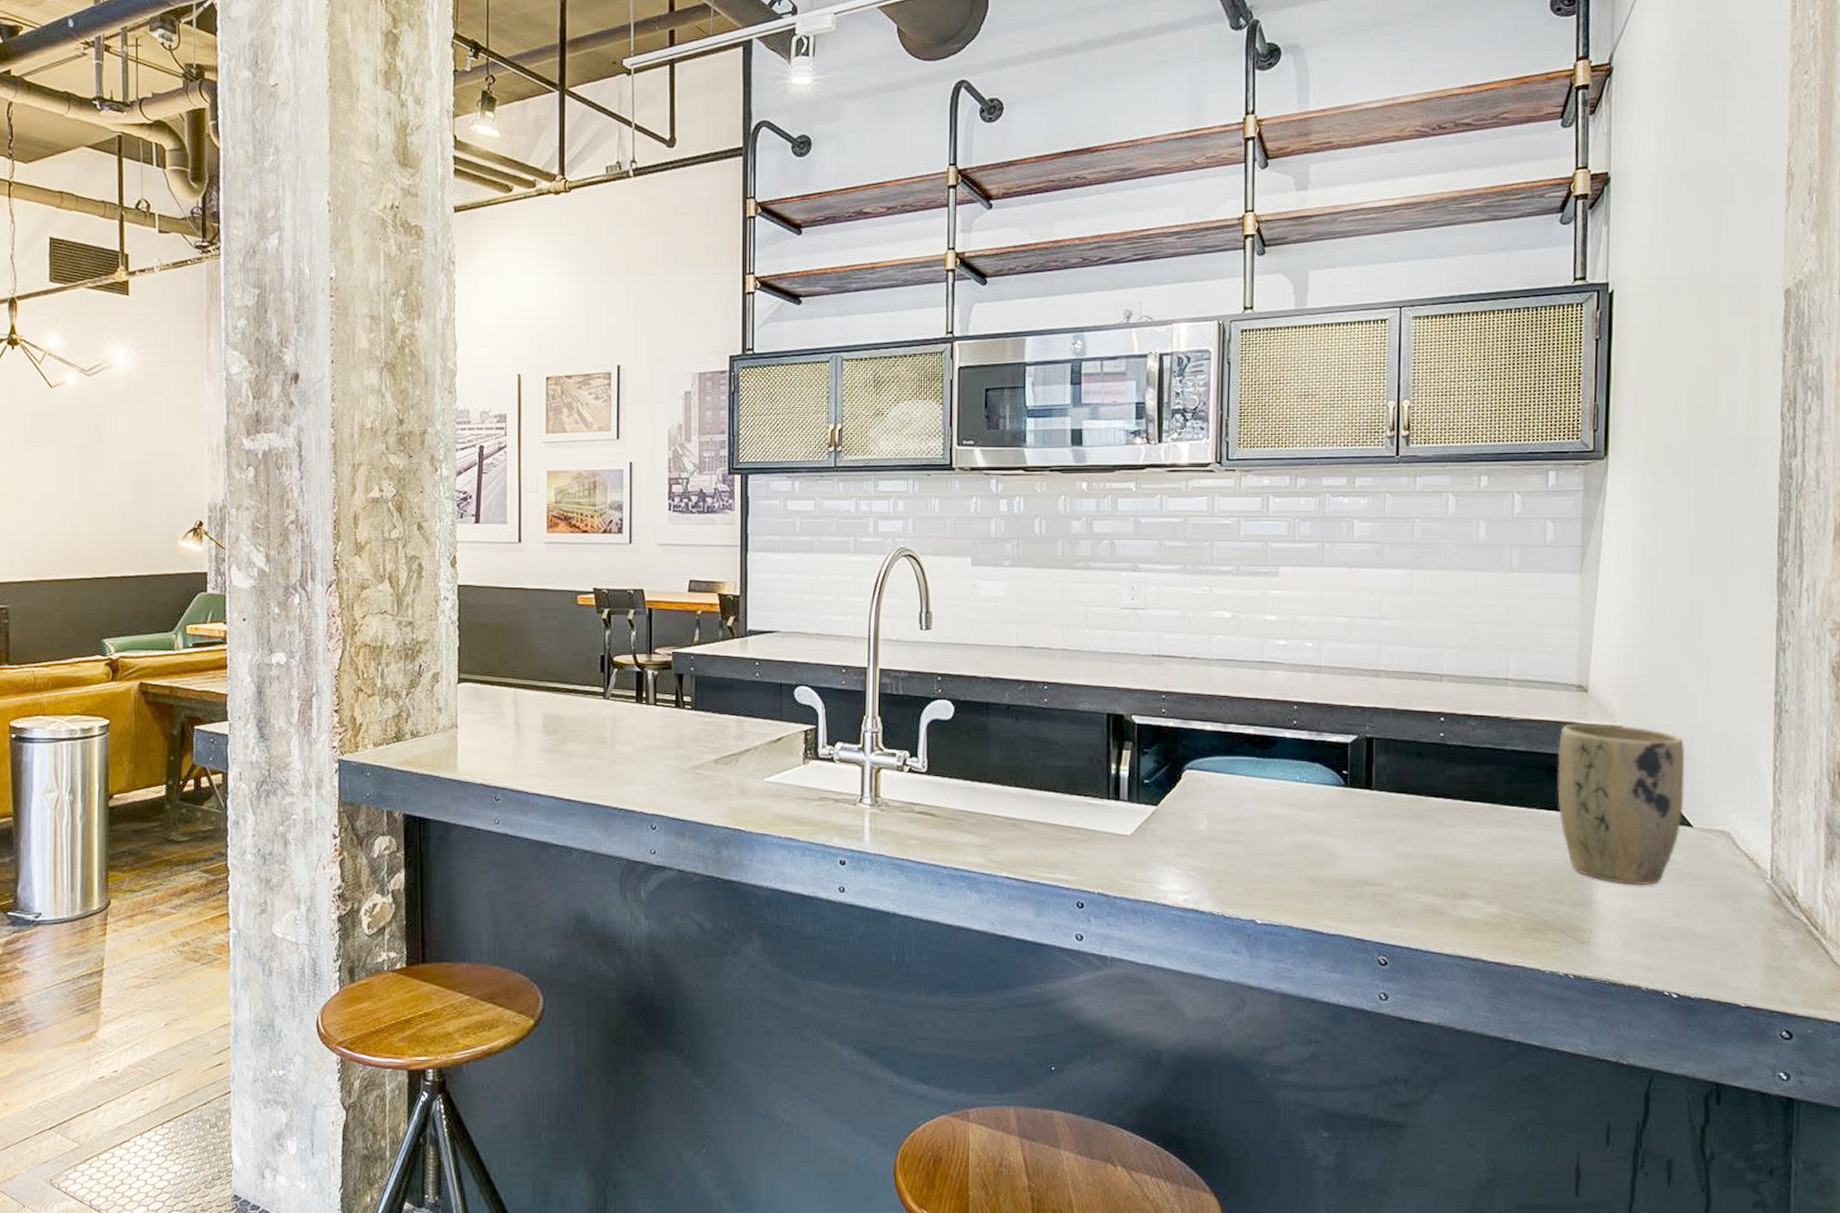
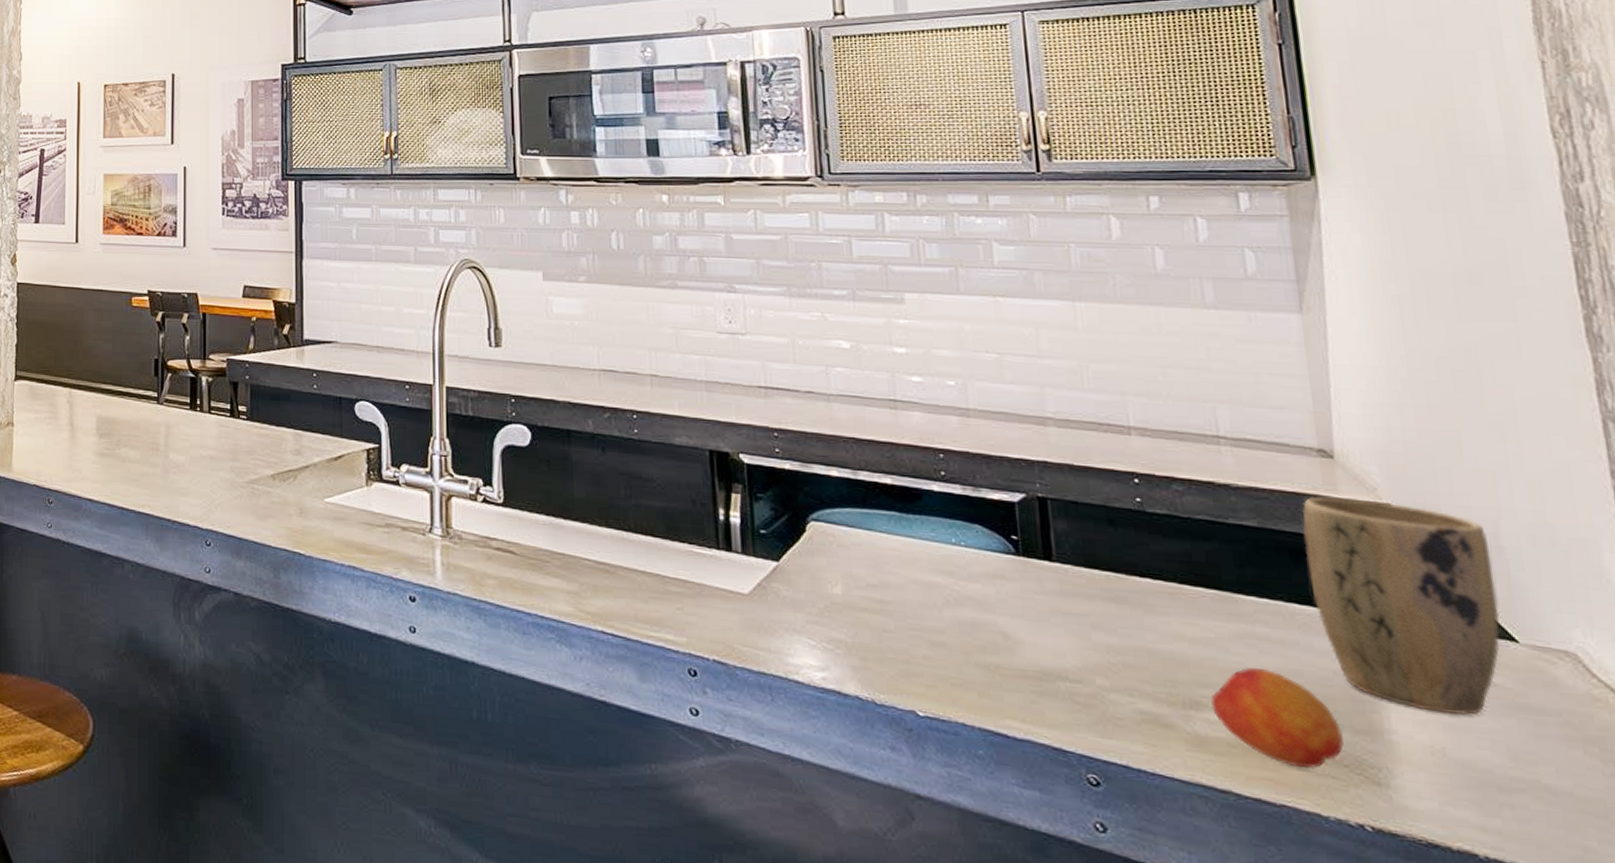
fruit: none [1475,863,1563,936] -> present [1211,668,1344,770]

